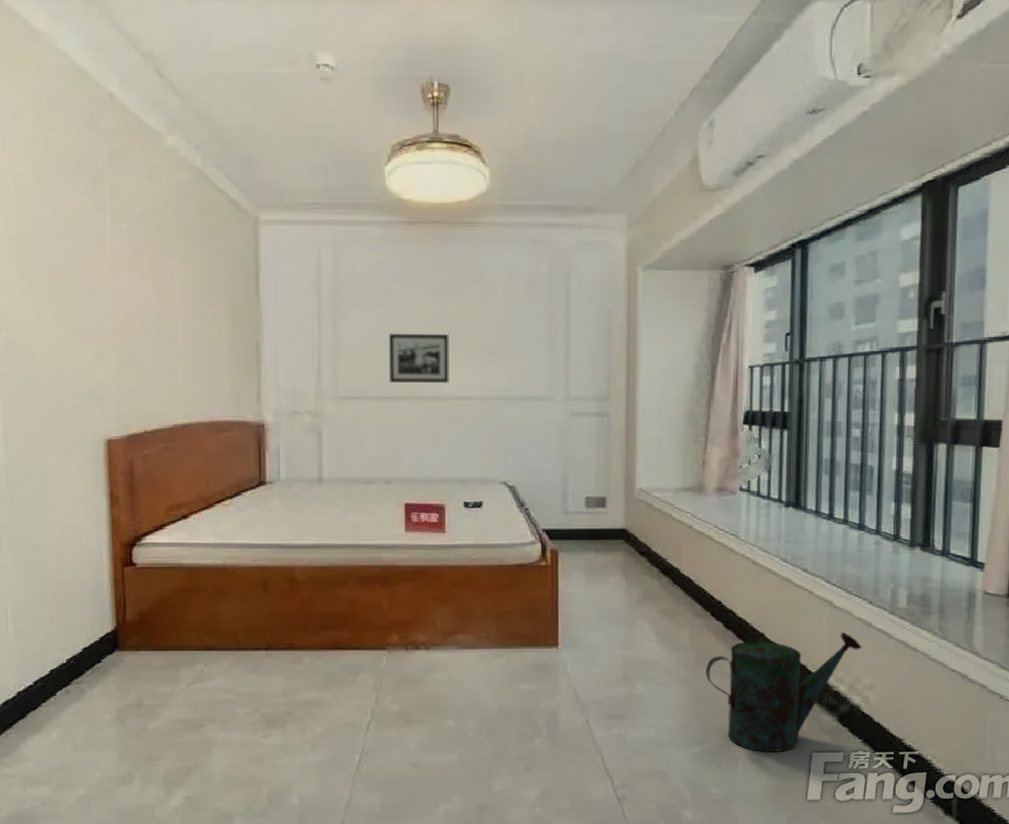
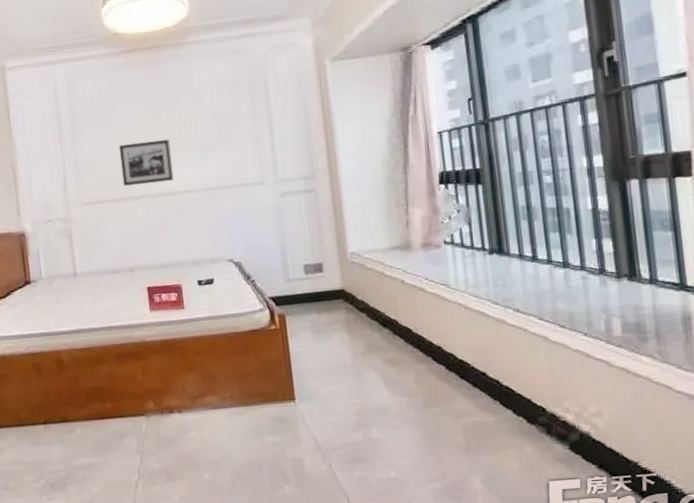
watering can: present [706,631,862,752] -> none [434,364,583,484]

